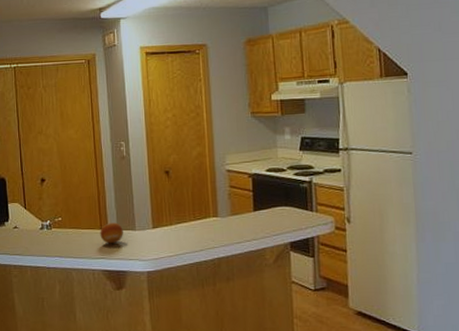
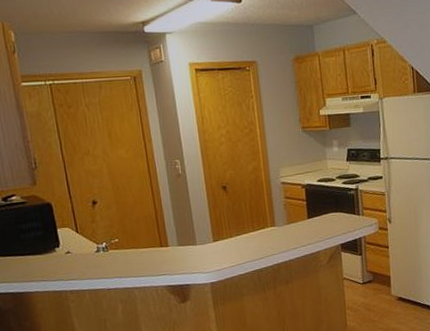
fruit: present [100,222,123,244] -> none [160,239,185,261]

